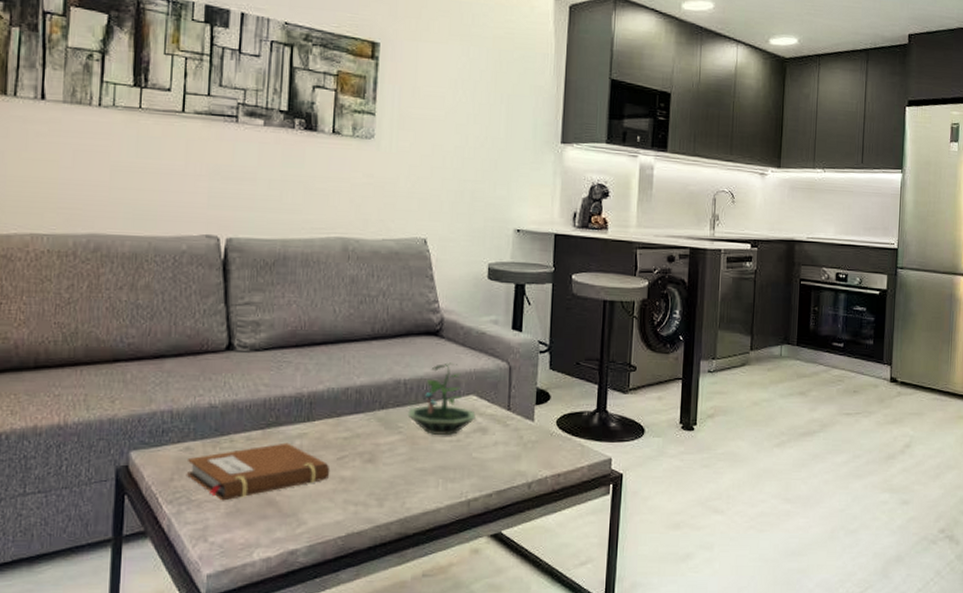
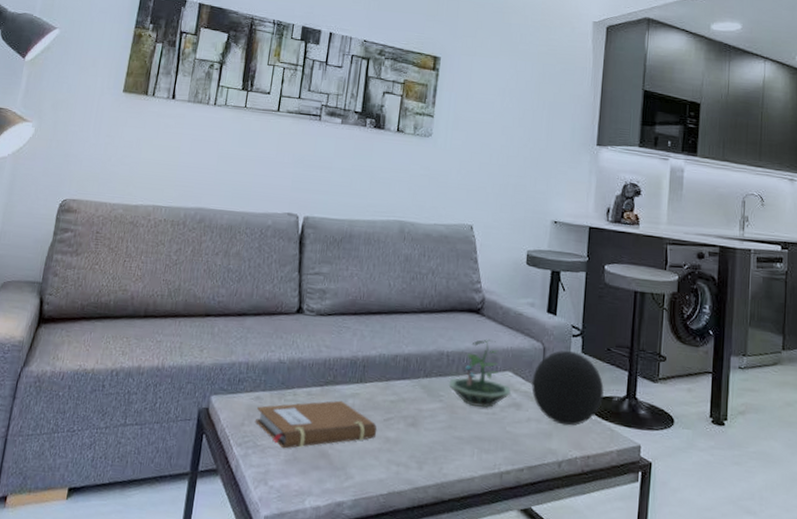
decorative orb: none [498,367,573,446] -> present [531,350,604,426]

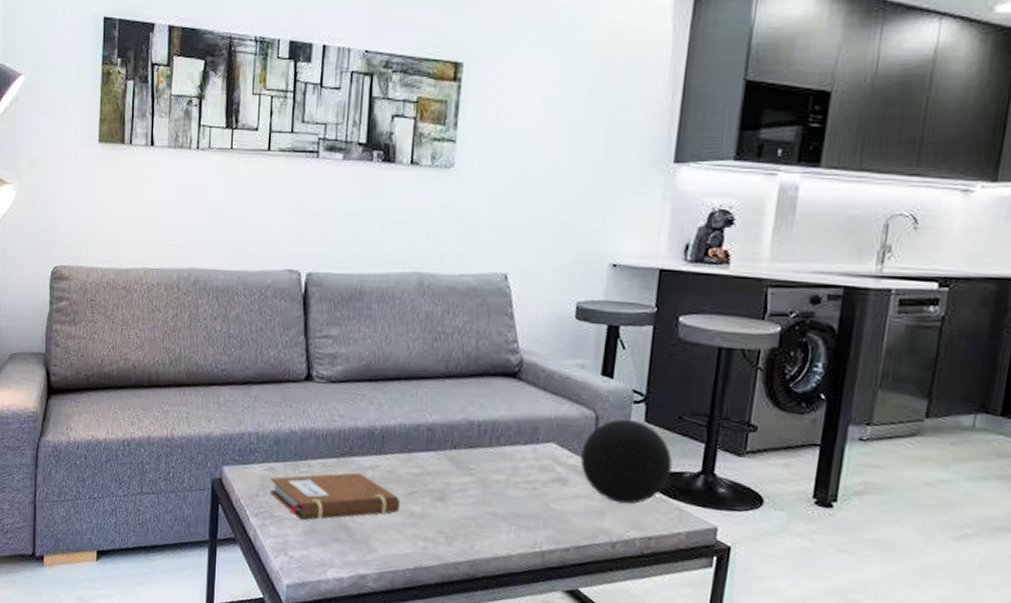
terrarium: present [448,339,511,408] -> none [480,406,555,482]

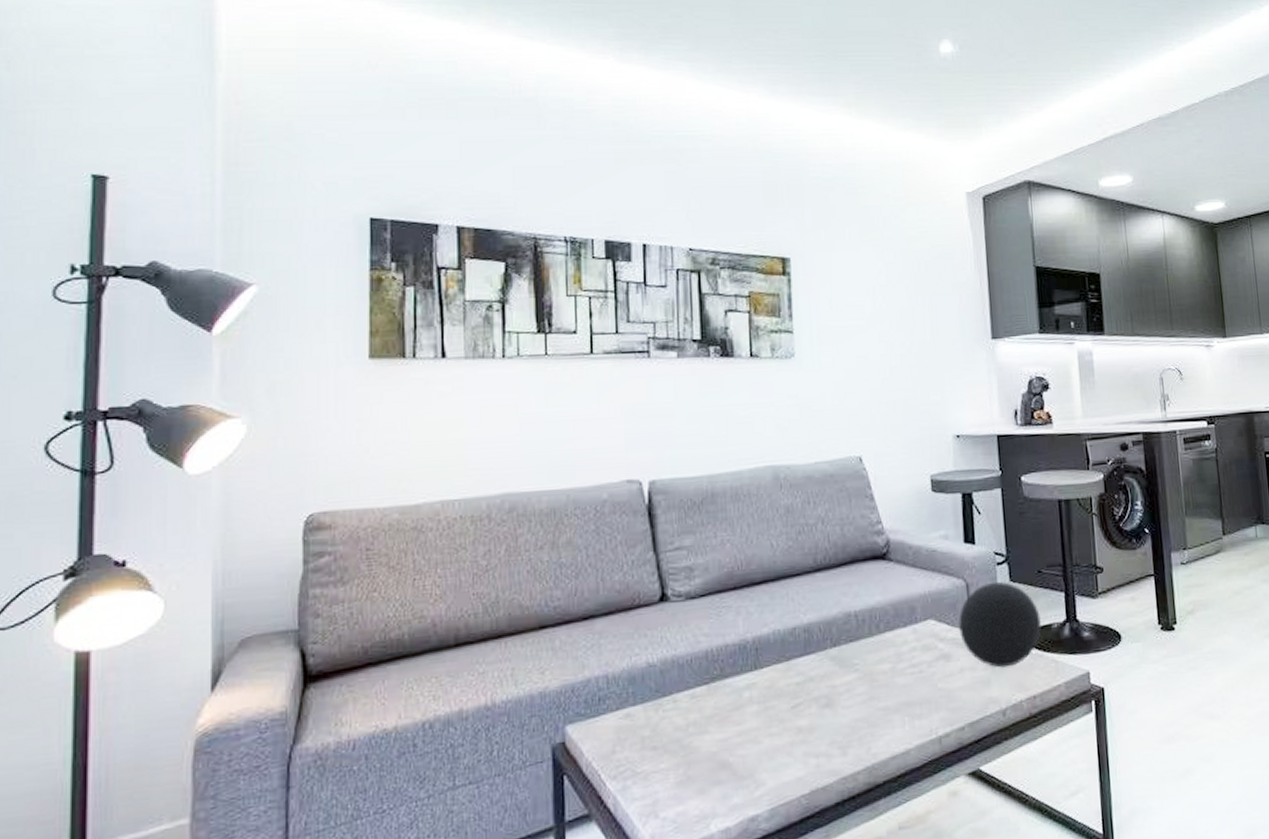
notebook: present [270,472,401,521] -> none [629,696,786,770]

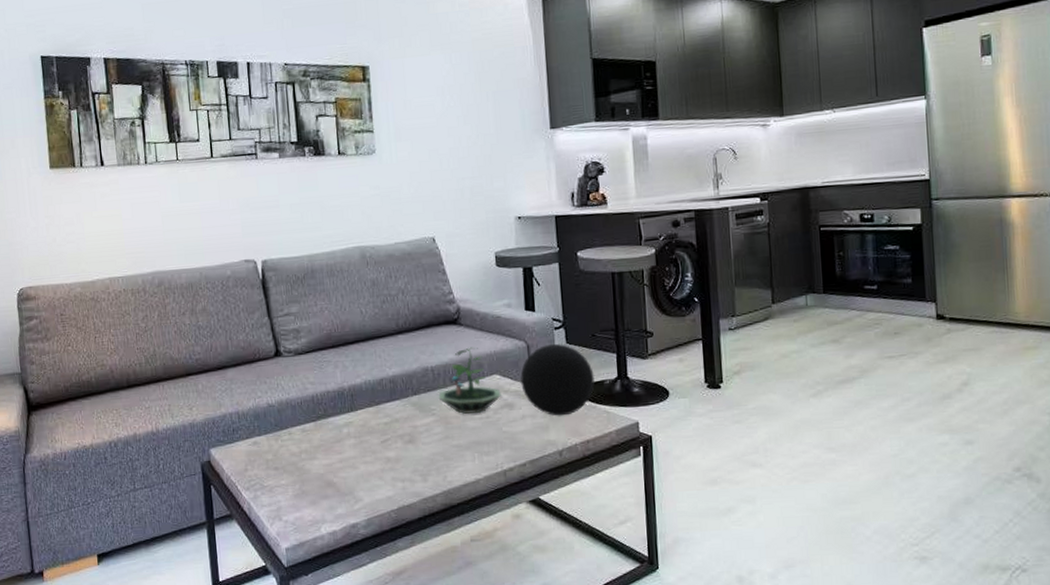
terrarium: none [862,586,937,669] -> present [438,347,501,414]

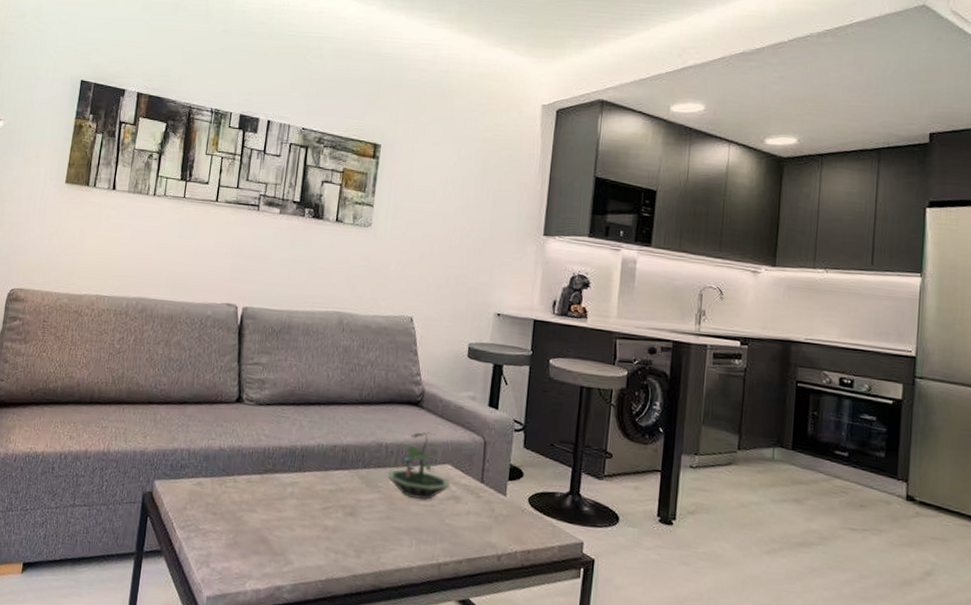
decorative orb: present [520,343,595,416] -> none [471,444,546,521]

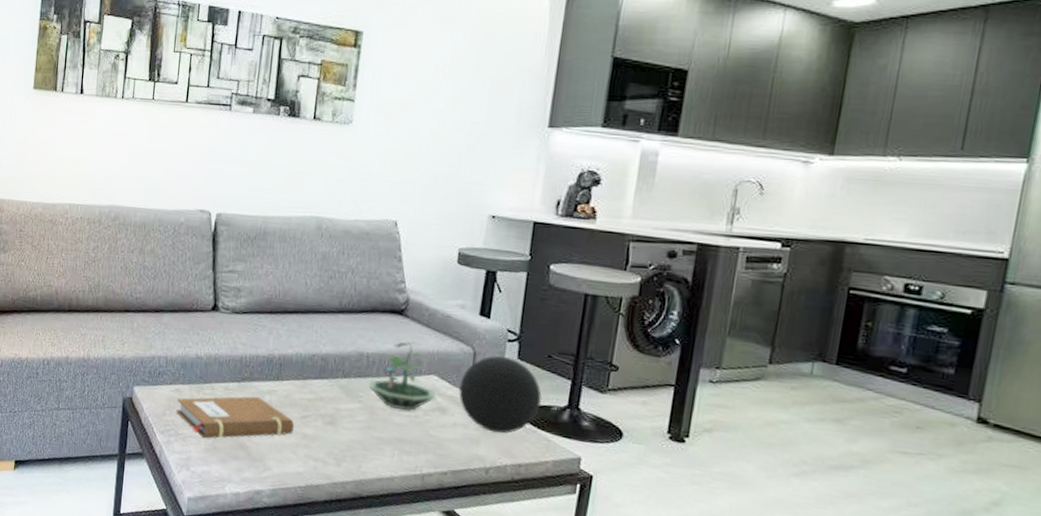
notebook: none [197,488,316,534] -> present [176,396,295,439]
decorative orb: none [471,444,546,521] -> present [458,355,542,434]

